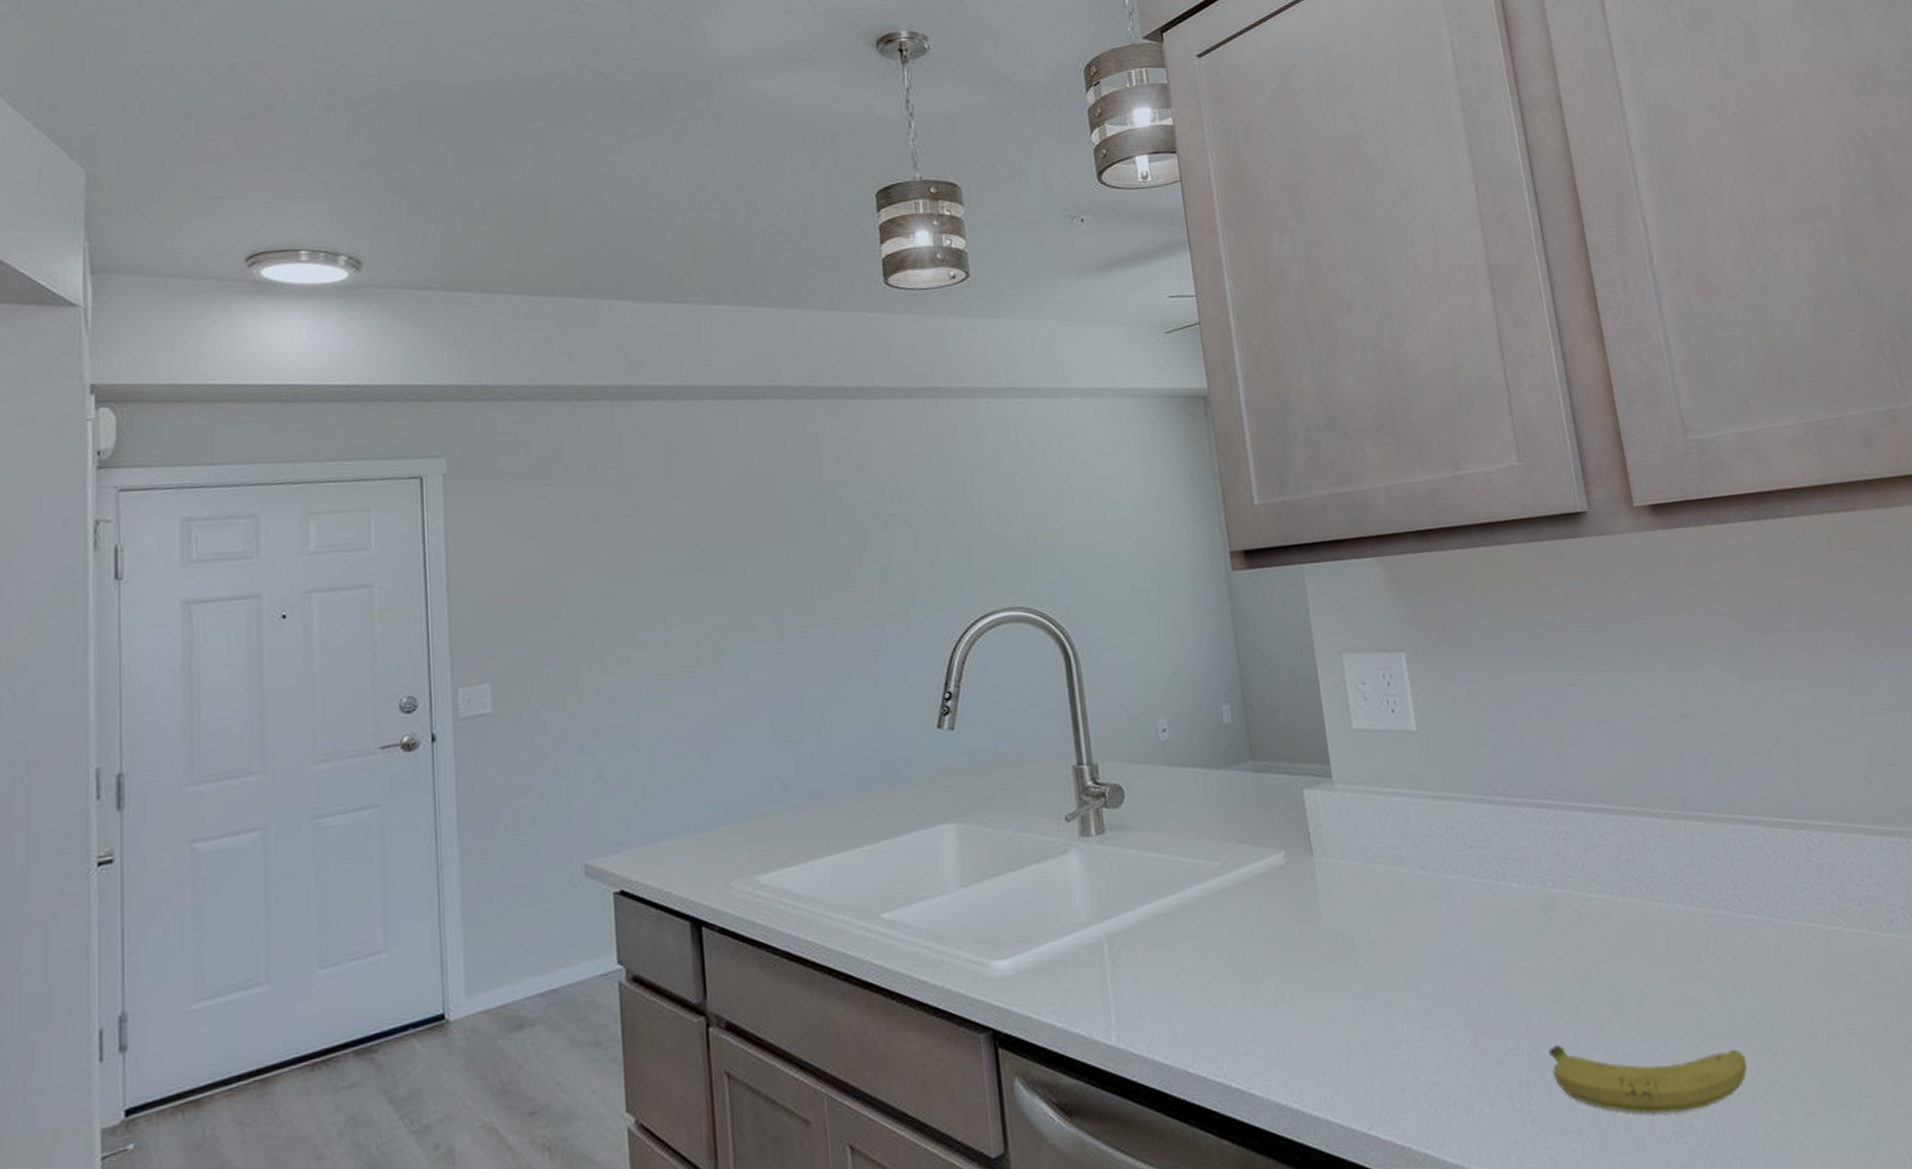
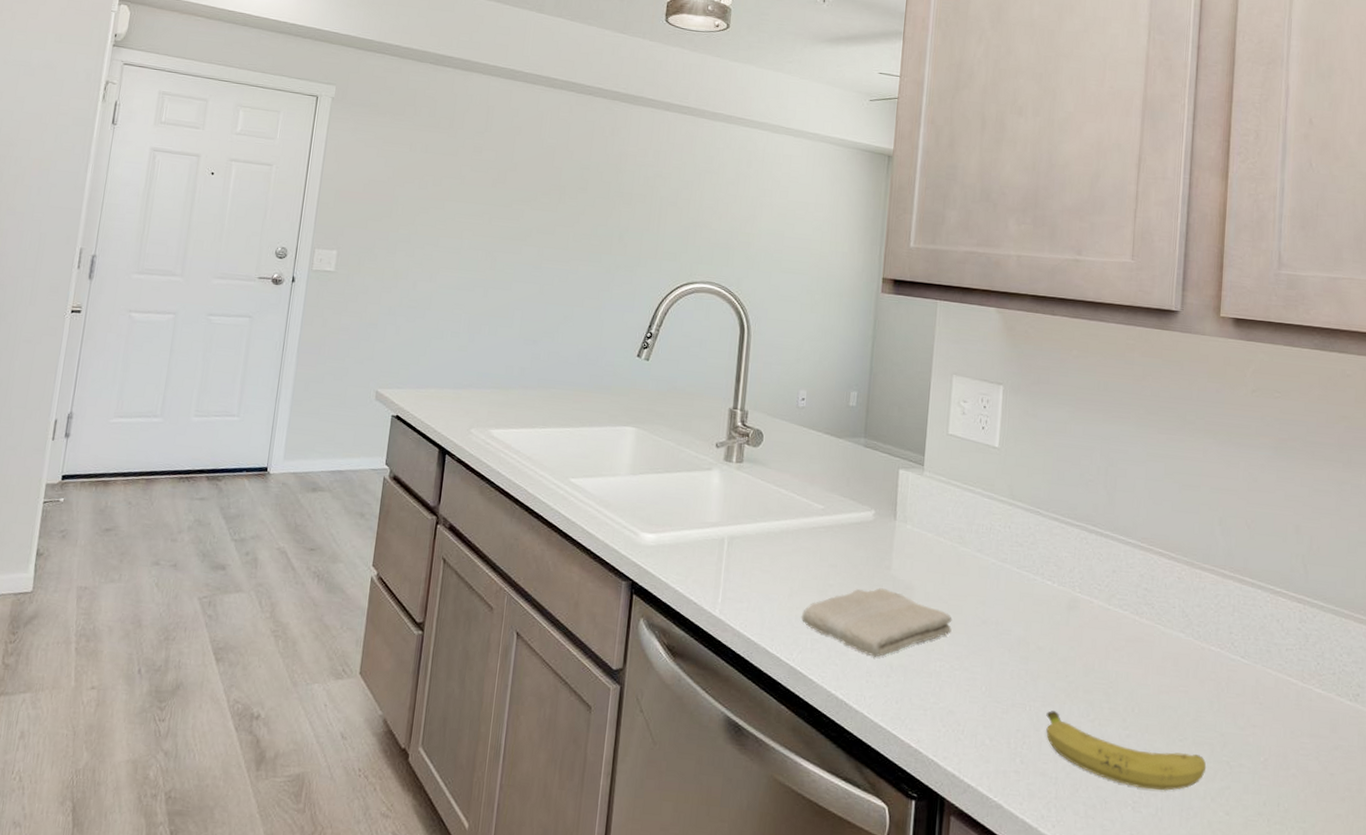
washcloth: none [1222,948,1412,1042] -> present [801,588,952,657]

